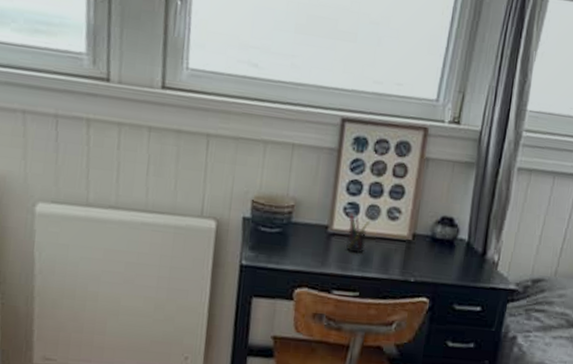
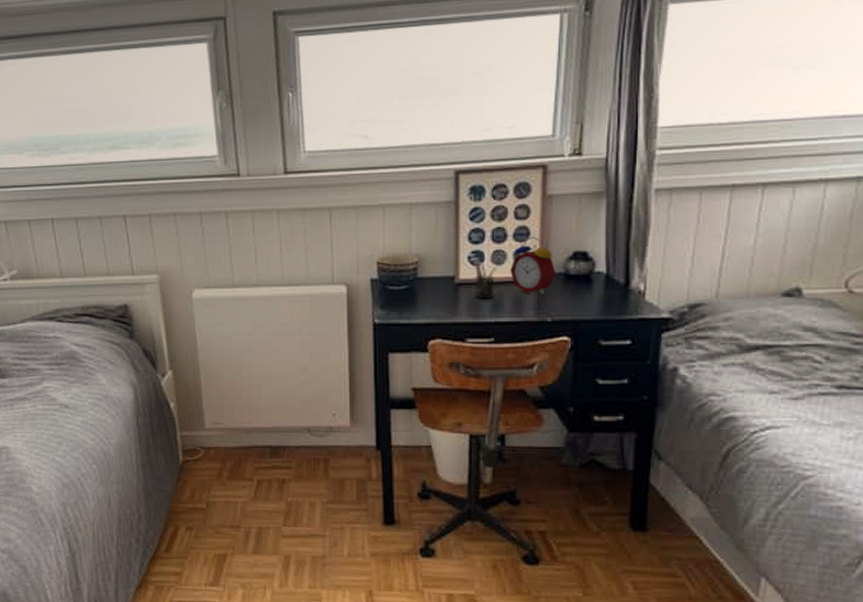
alarm clock: none [382,195,424,254] -> present [510,236,557,294]

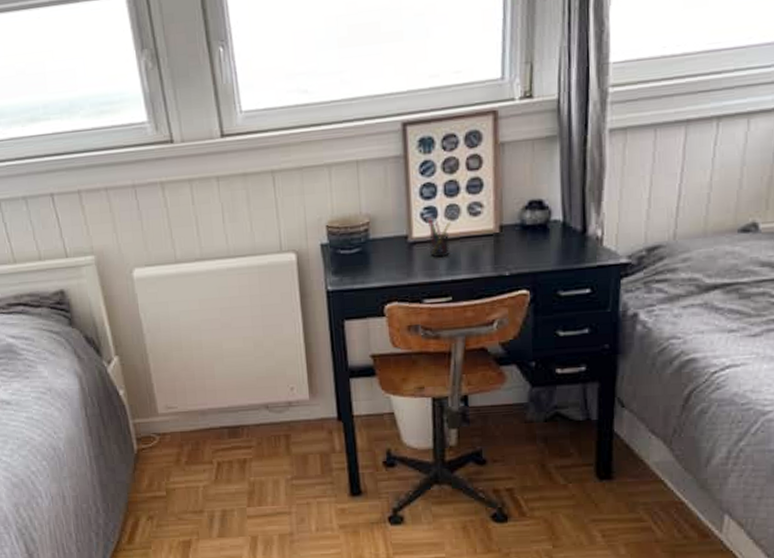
alarm clock: present [510,236,557,294] -> none [464,187,512,248]

